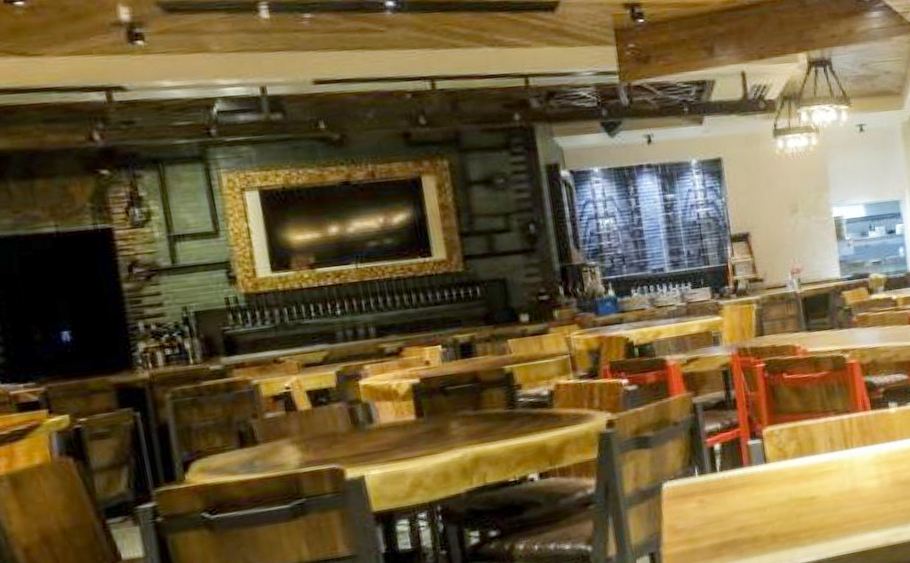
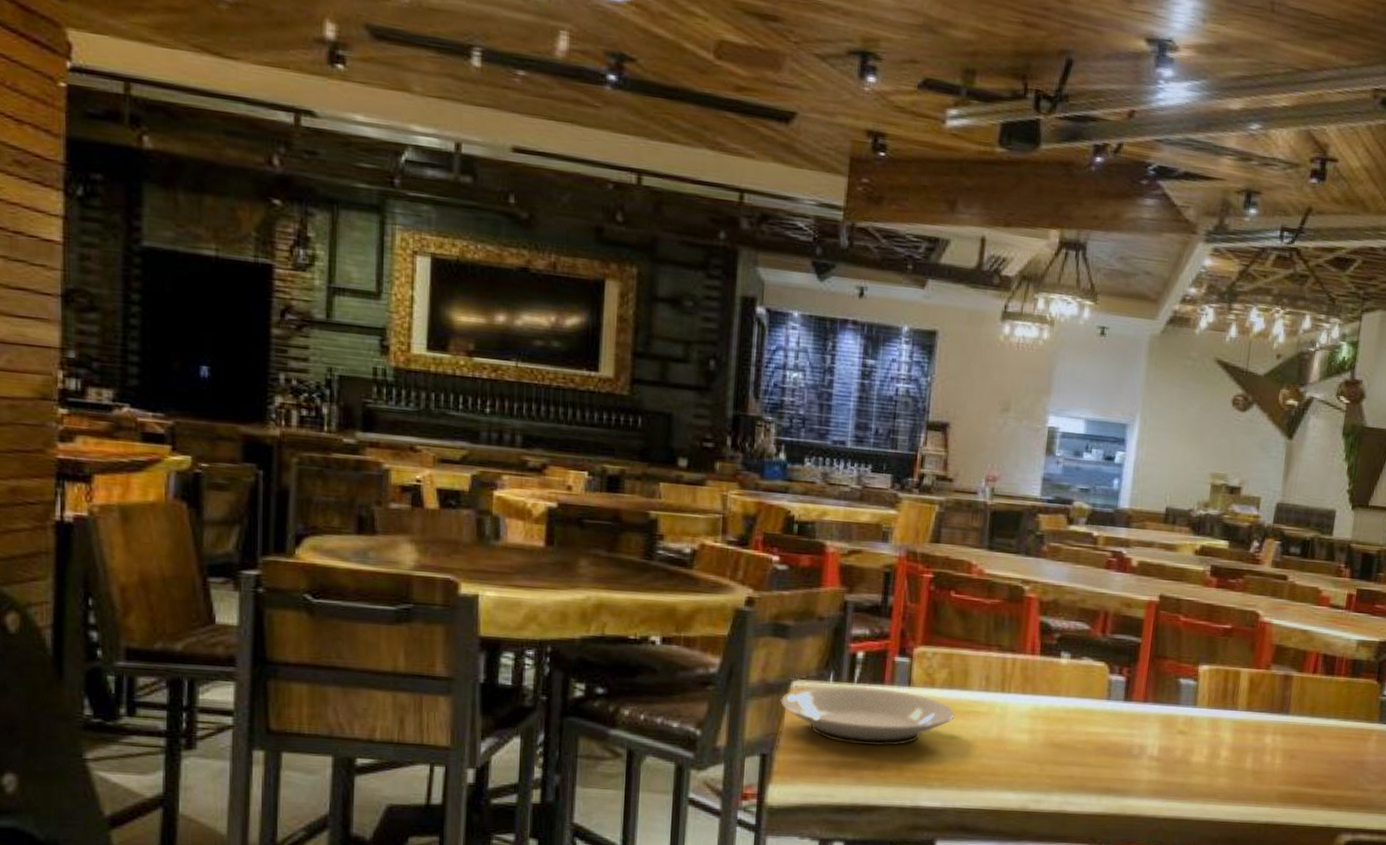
plate: none [656,468,811,526] -> present [780,686,955,746]

